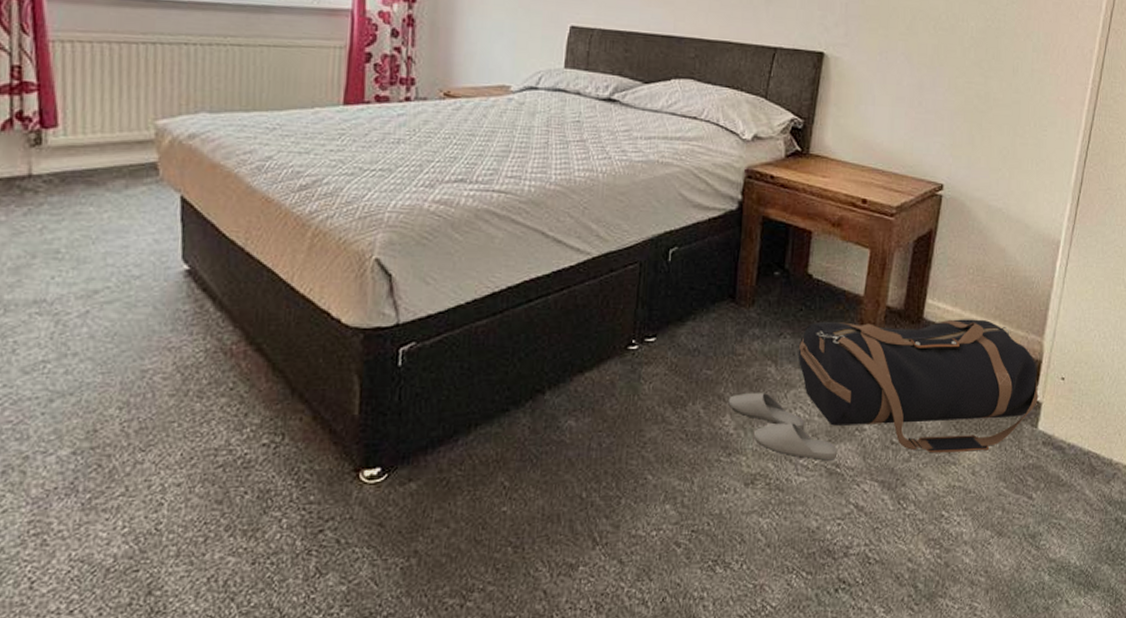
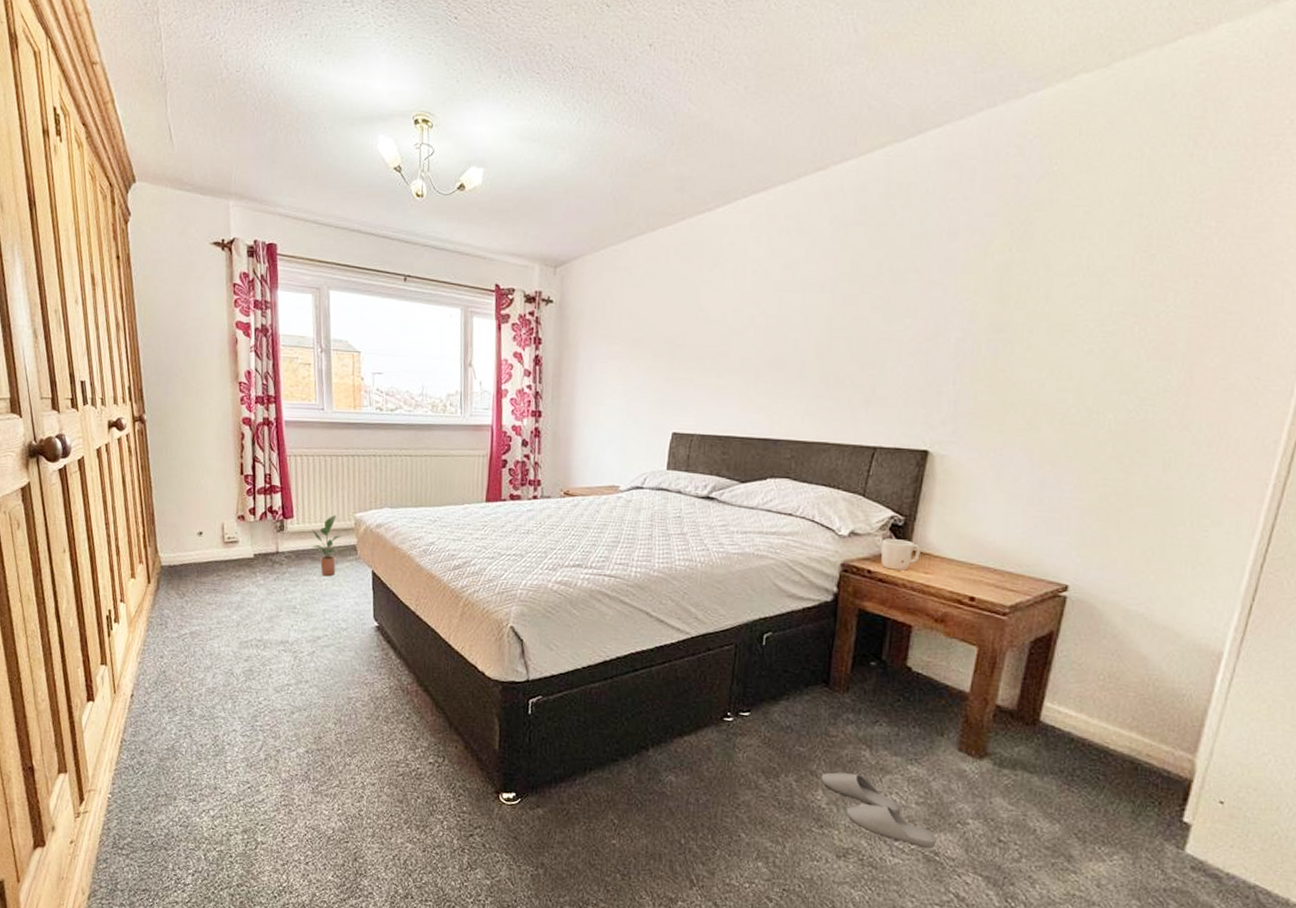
potted plant: none [86,122,138,207] -> present [311,514,344,577]
mug: none [783,142,818,175] -> present [881,539,921,571]
duffel bag: present [798,319,1039,453] -> none [894,713,1187,865]

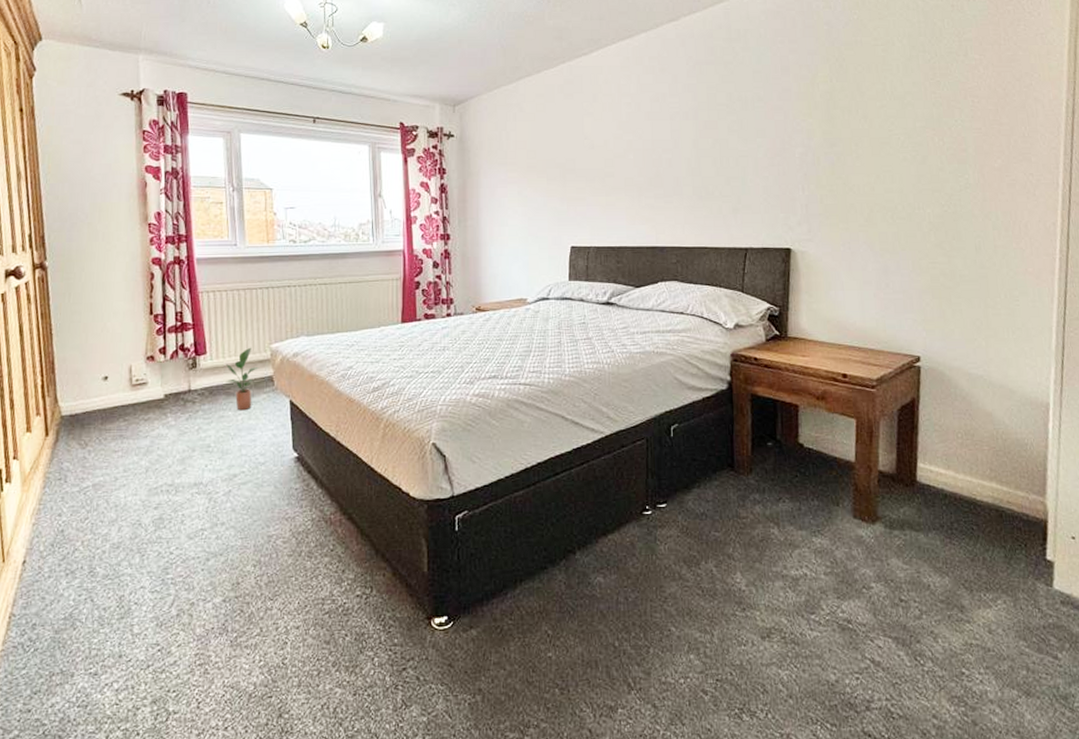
slippers: present [821,772,937,848] -> none [737,553,848,617]
mug: present [881,539,921,571] -> none [763,328,796,356]

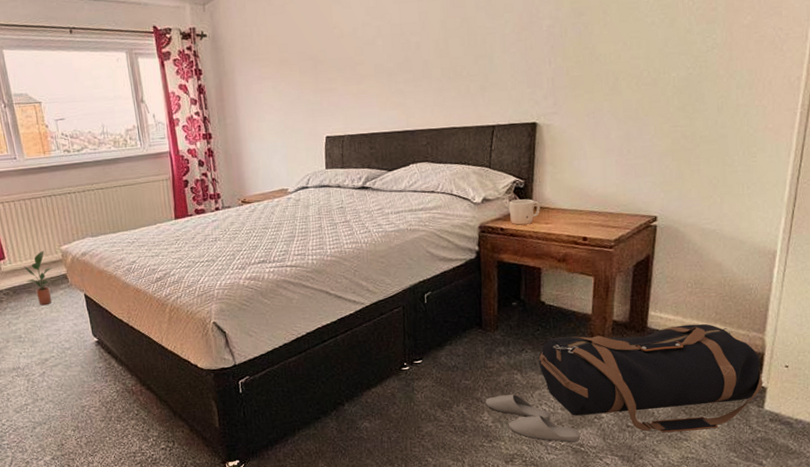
slippers: none [737,553,848,617] -> present [485,394,581,443]
mug: none [763,328,796,356] -> present [509,199,540,225]
duffel bag: none [798,481,1050,611] -> present [539,323,763,433]

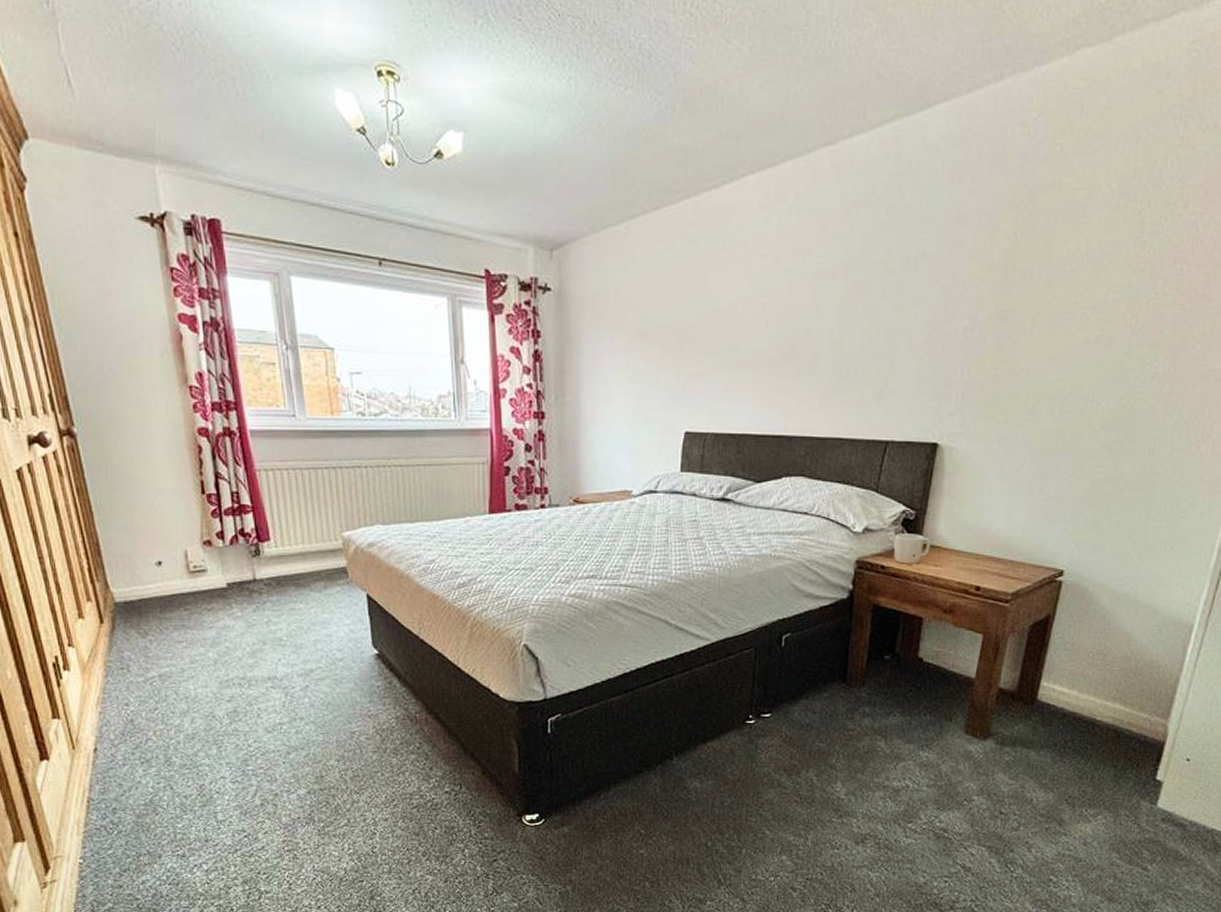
potted plant: present [24,250,54,306] -> none [293,534,331,604]
slippers: present [485,394,581,443] -> none [840,764,946,826]
duffel bag: present [539,323,763,433] -> none [907,701,1160,824]

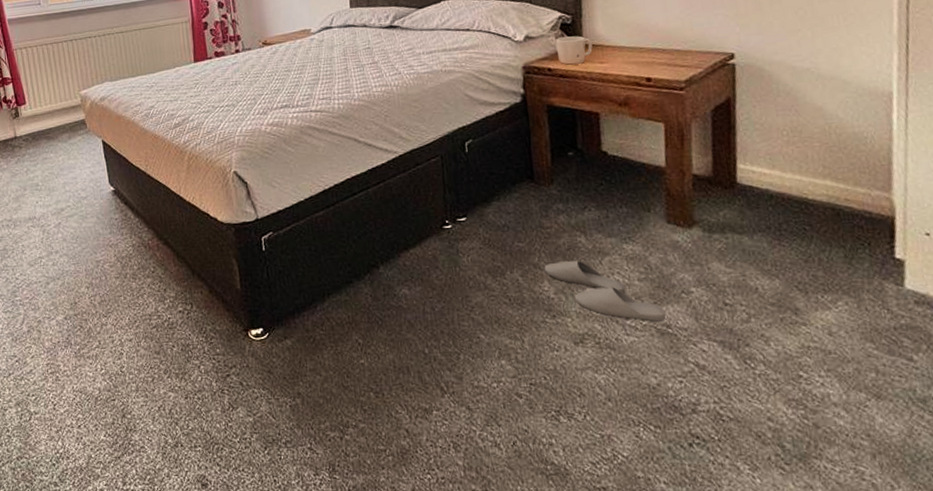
slippers: none [840,764,946,826] -> present [544,261,666,322]

